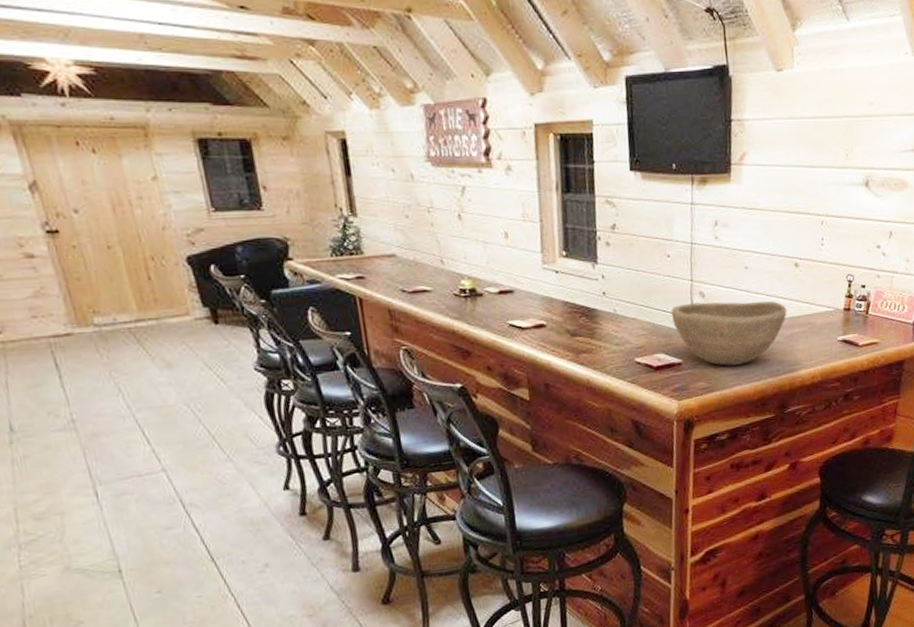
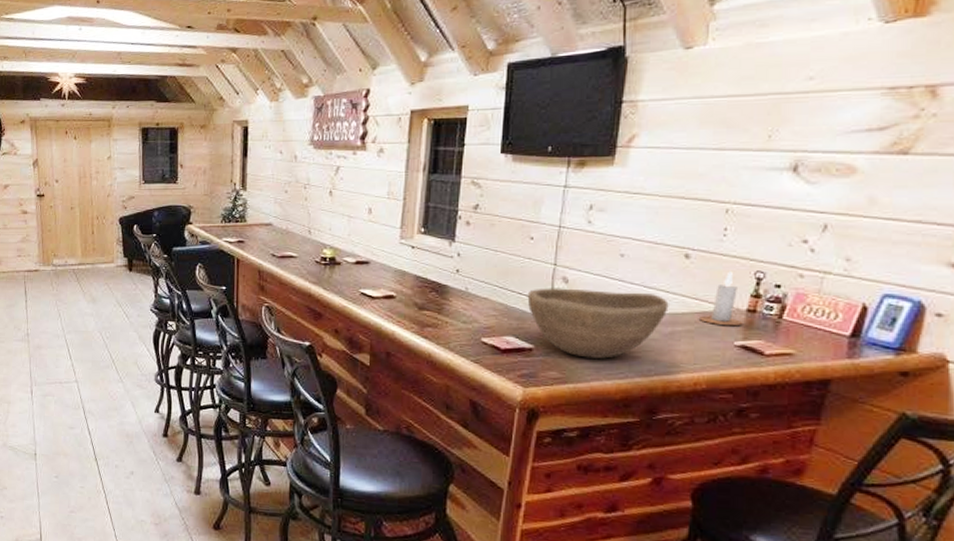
candle: none [811,276,842,325] -> present [700,272,743,327]

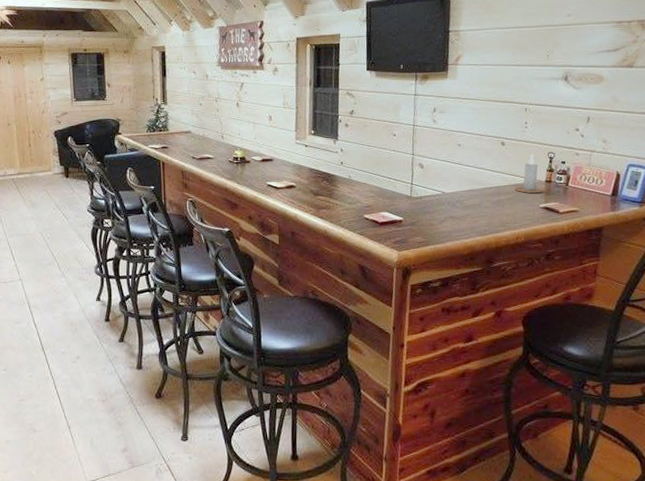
bowl: present [527,288,669,359] -> none [395,172,494,225]

